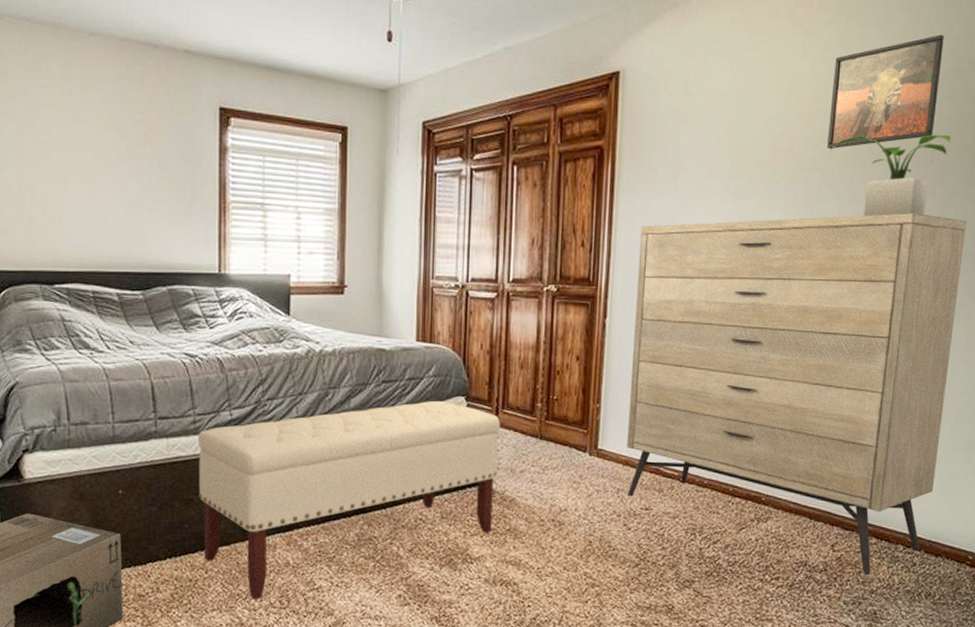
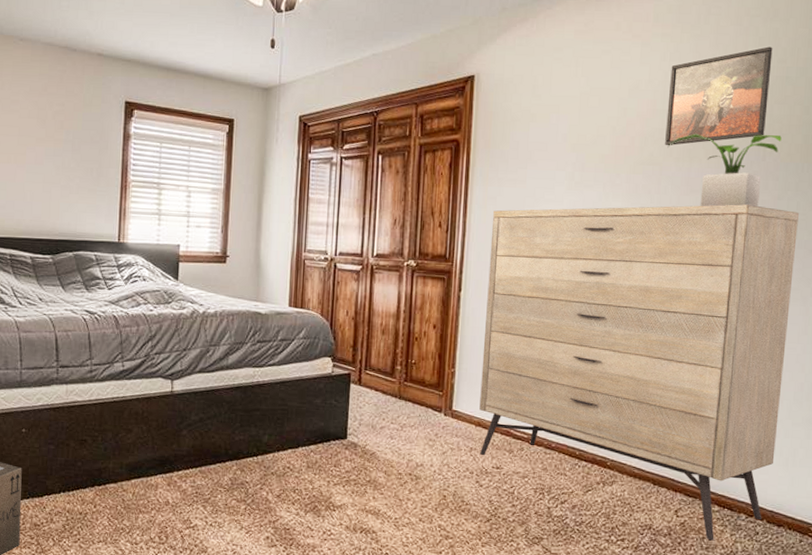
bench: present [197,400,501,600] -> none [91,360,363,534]

